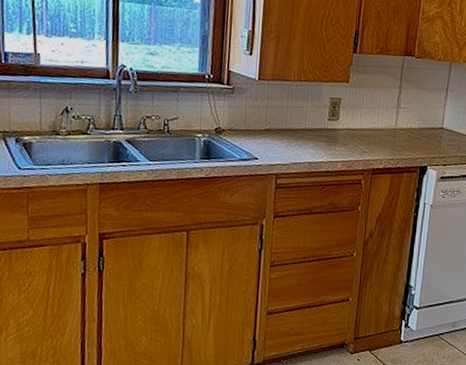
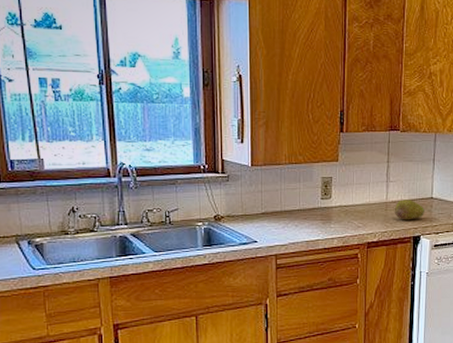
fruit: none [402,127,434,150] -> present [394,200,424,220]

